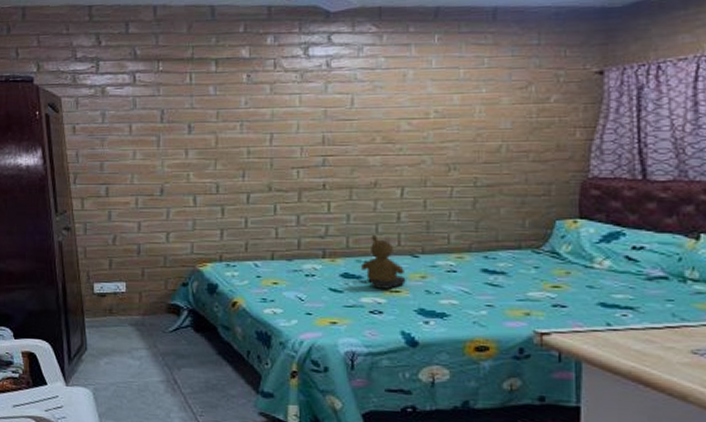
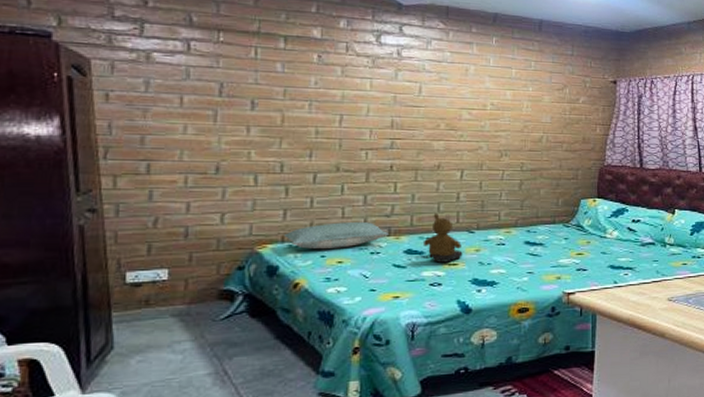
pillow: none [222,243,325,269] -> present [284,222,390,249]

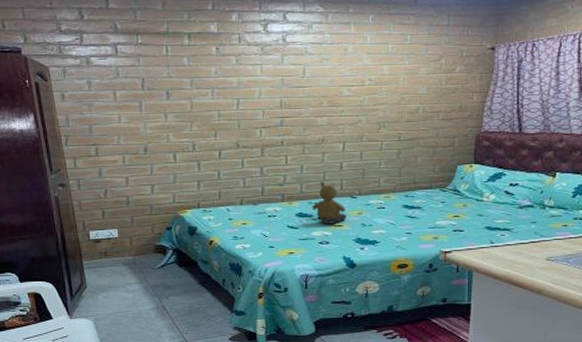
pillow: present [284,222,390,249] -> none [199,190,283,213]

